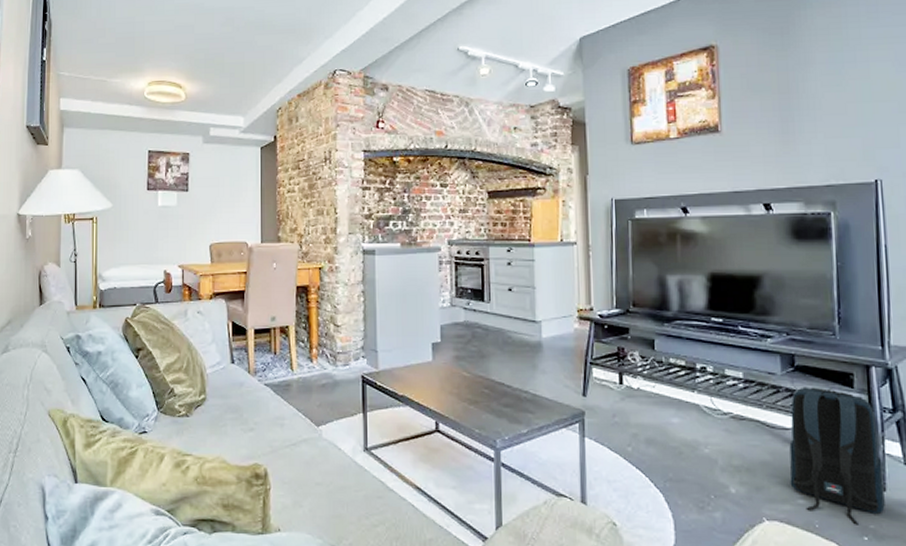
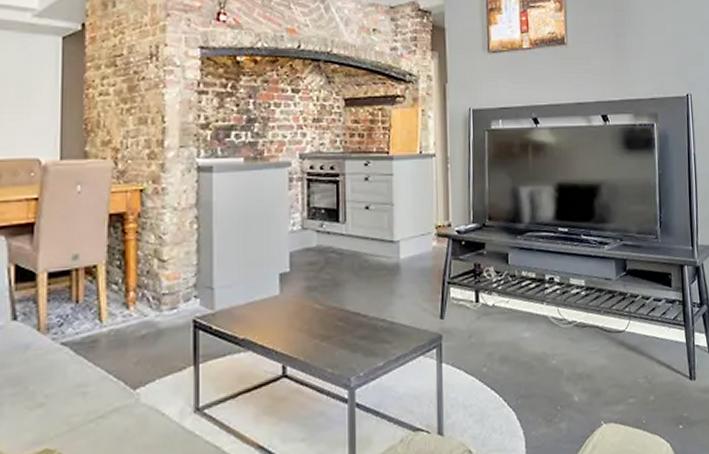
backpack: present [789,387,885,525] -> none [622,289,695,416]

